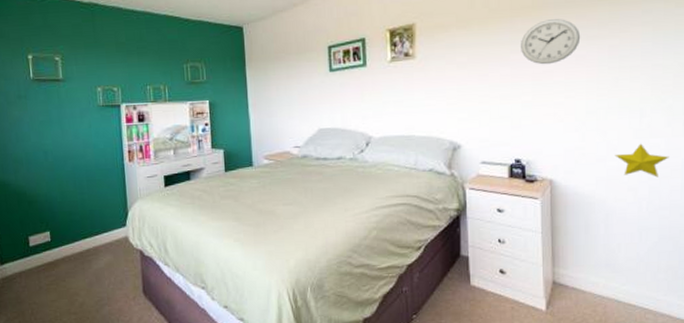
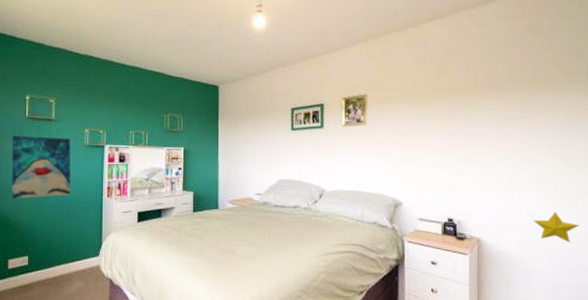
wall art: none [18,99,88,170] -> present [12,136,71,199]
wall clock: present [521,19,581,65] -> none [456,100,506,138]

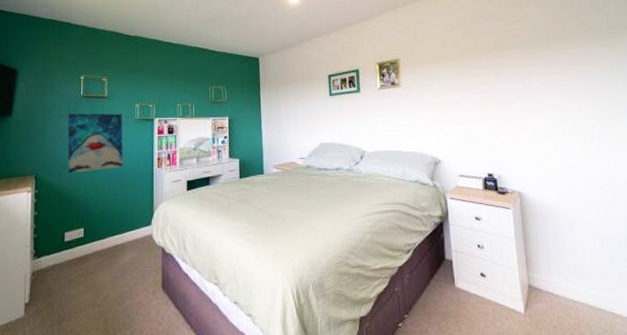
decorative star: present [533,212,579,243] -> none [572,162,619,192]

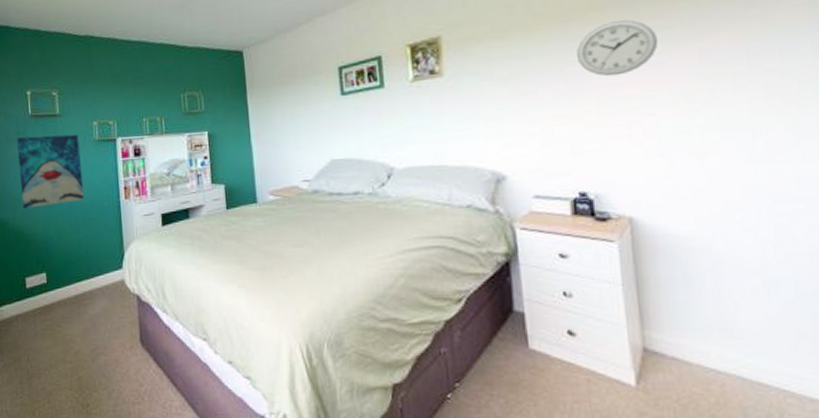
wall clock: none [486,58,535,95] -> present [577,20,659,77]

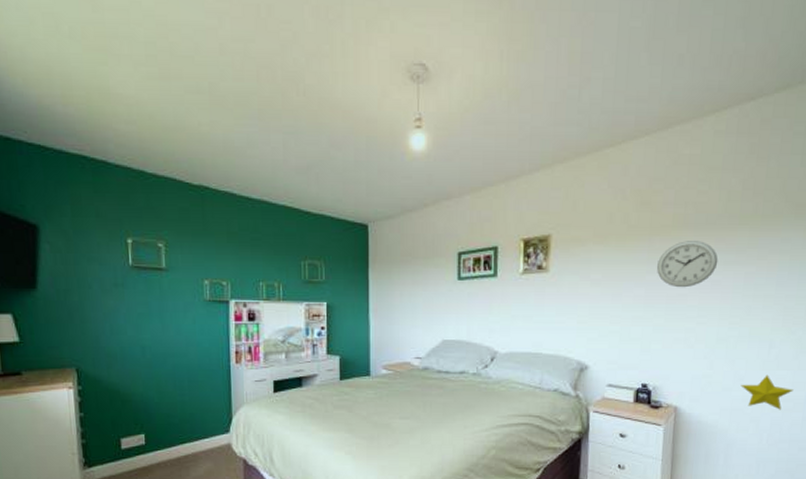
wall art: present [17,134,84,209] -> none [114,289,191,366]
decorative star: none [719,170,802,215] -> present [740,375,794,410]

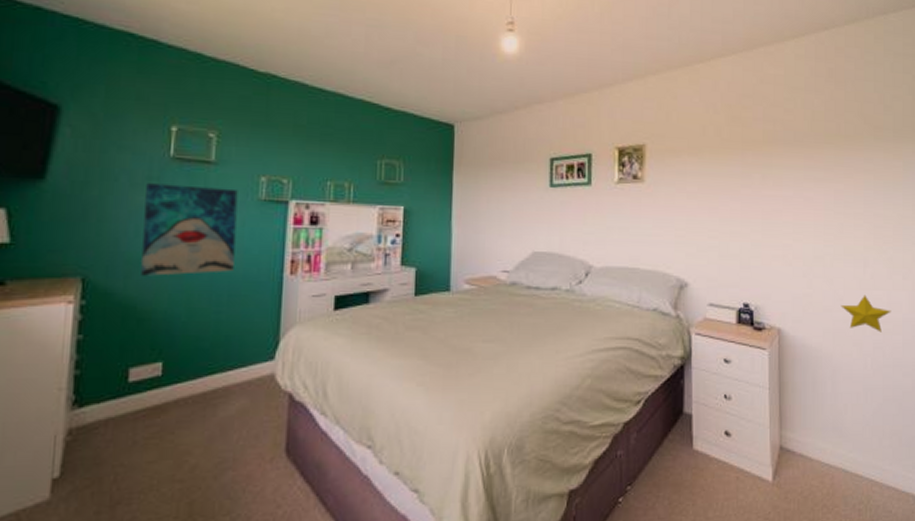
wall art: none [114,289,191,366] -> present [141,183,238,276]
wall clock: present [657,241,719,288] -> none [751,156,809,203]

